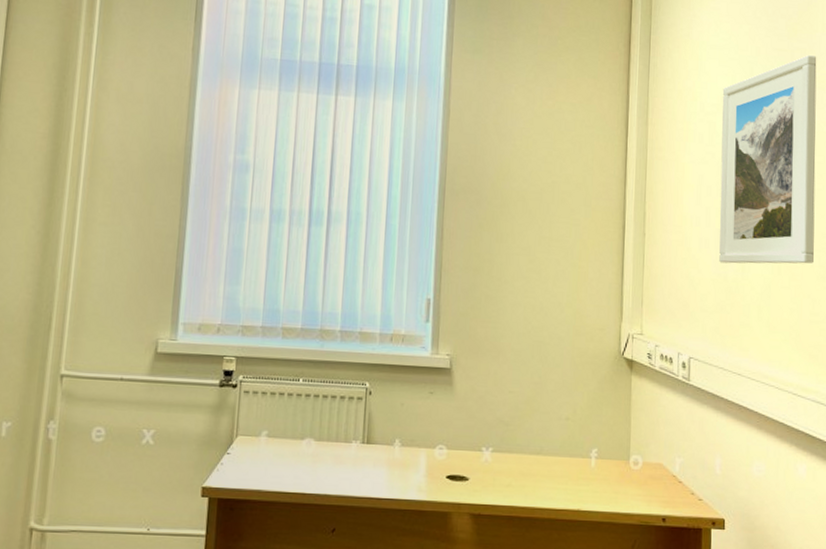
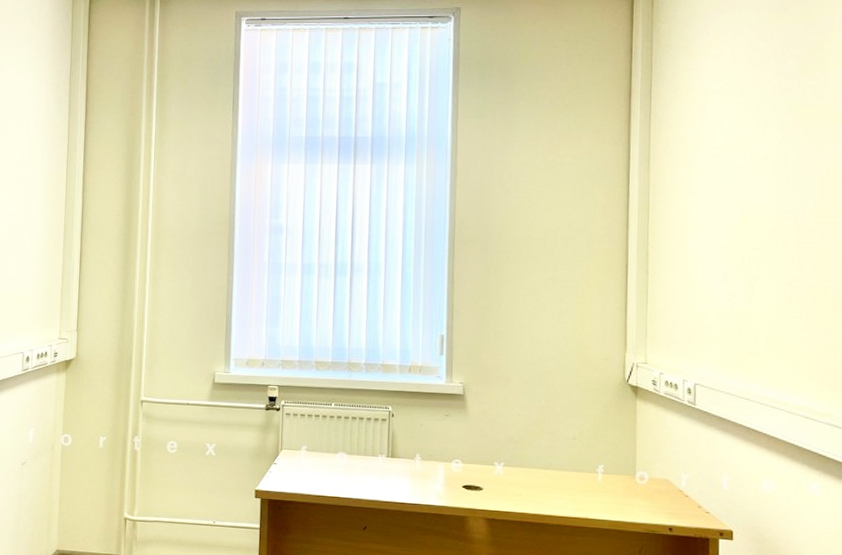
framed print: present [719,55,817,264] -> none [725,92,831,297]

